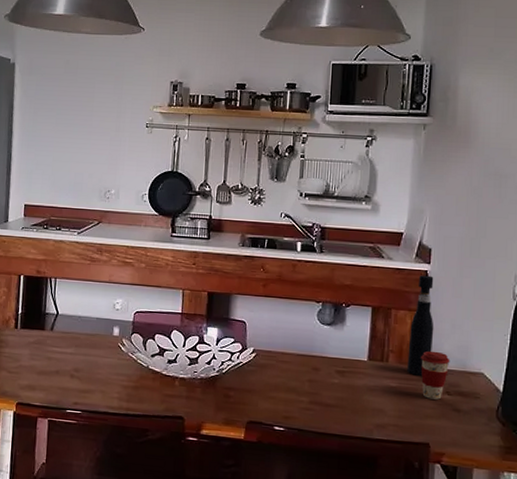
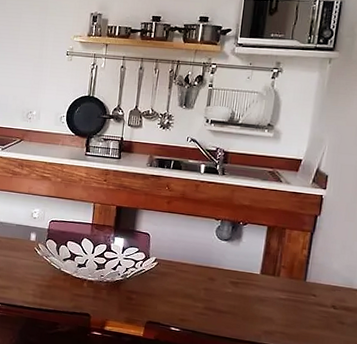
pepper grinder: present [407,275,434,376] -> none [297,199,328,290]
coffee cup: present [421,350,450,400] -> none [309,268,338,313]

